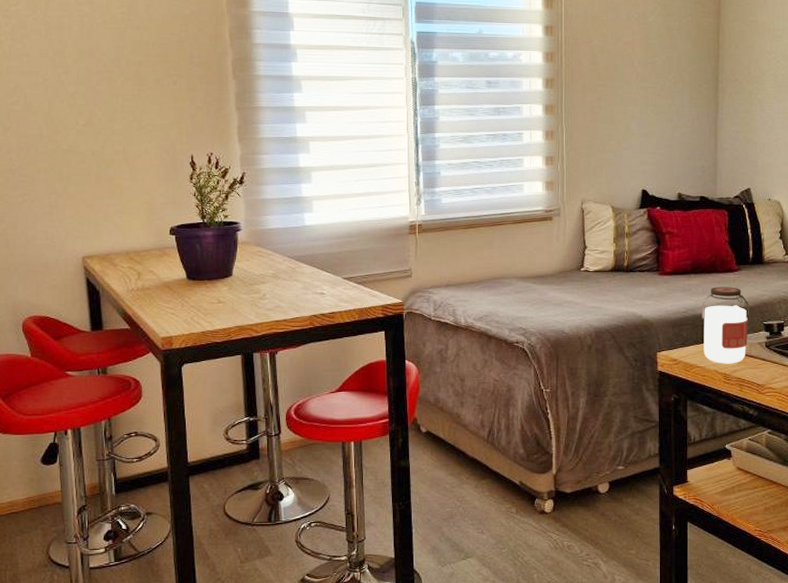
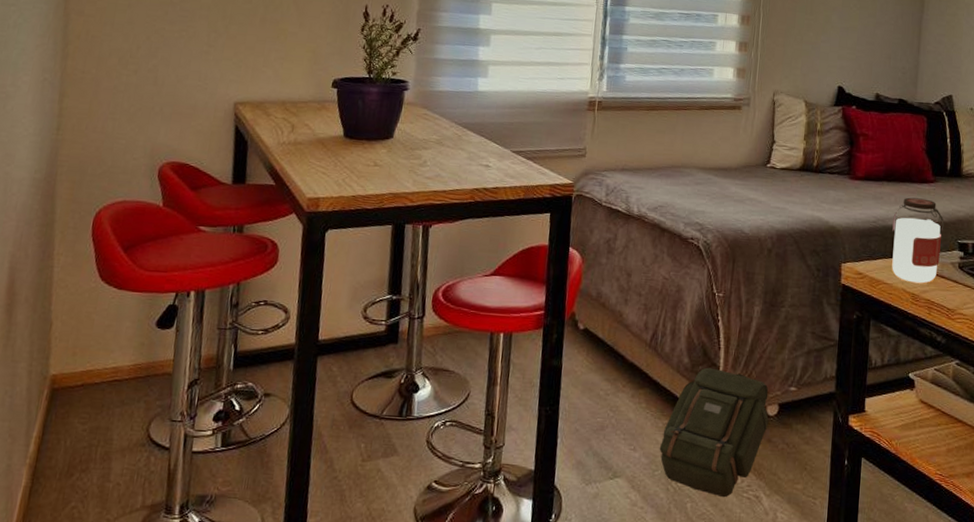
backpack: none [504,455,601,567] -> present [659,367,769,498]

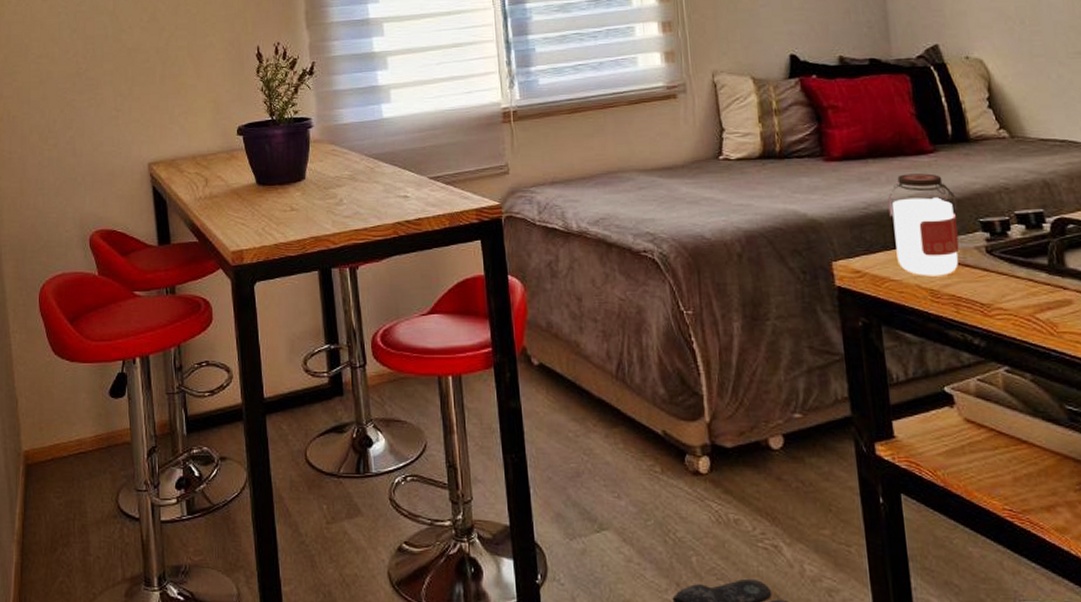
backpack: present [659,367,769,498] -> none [647,397,774,549]

